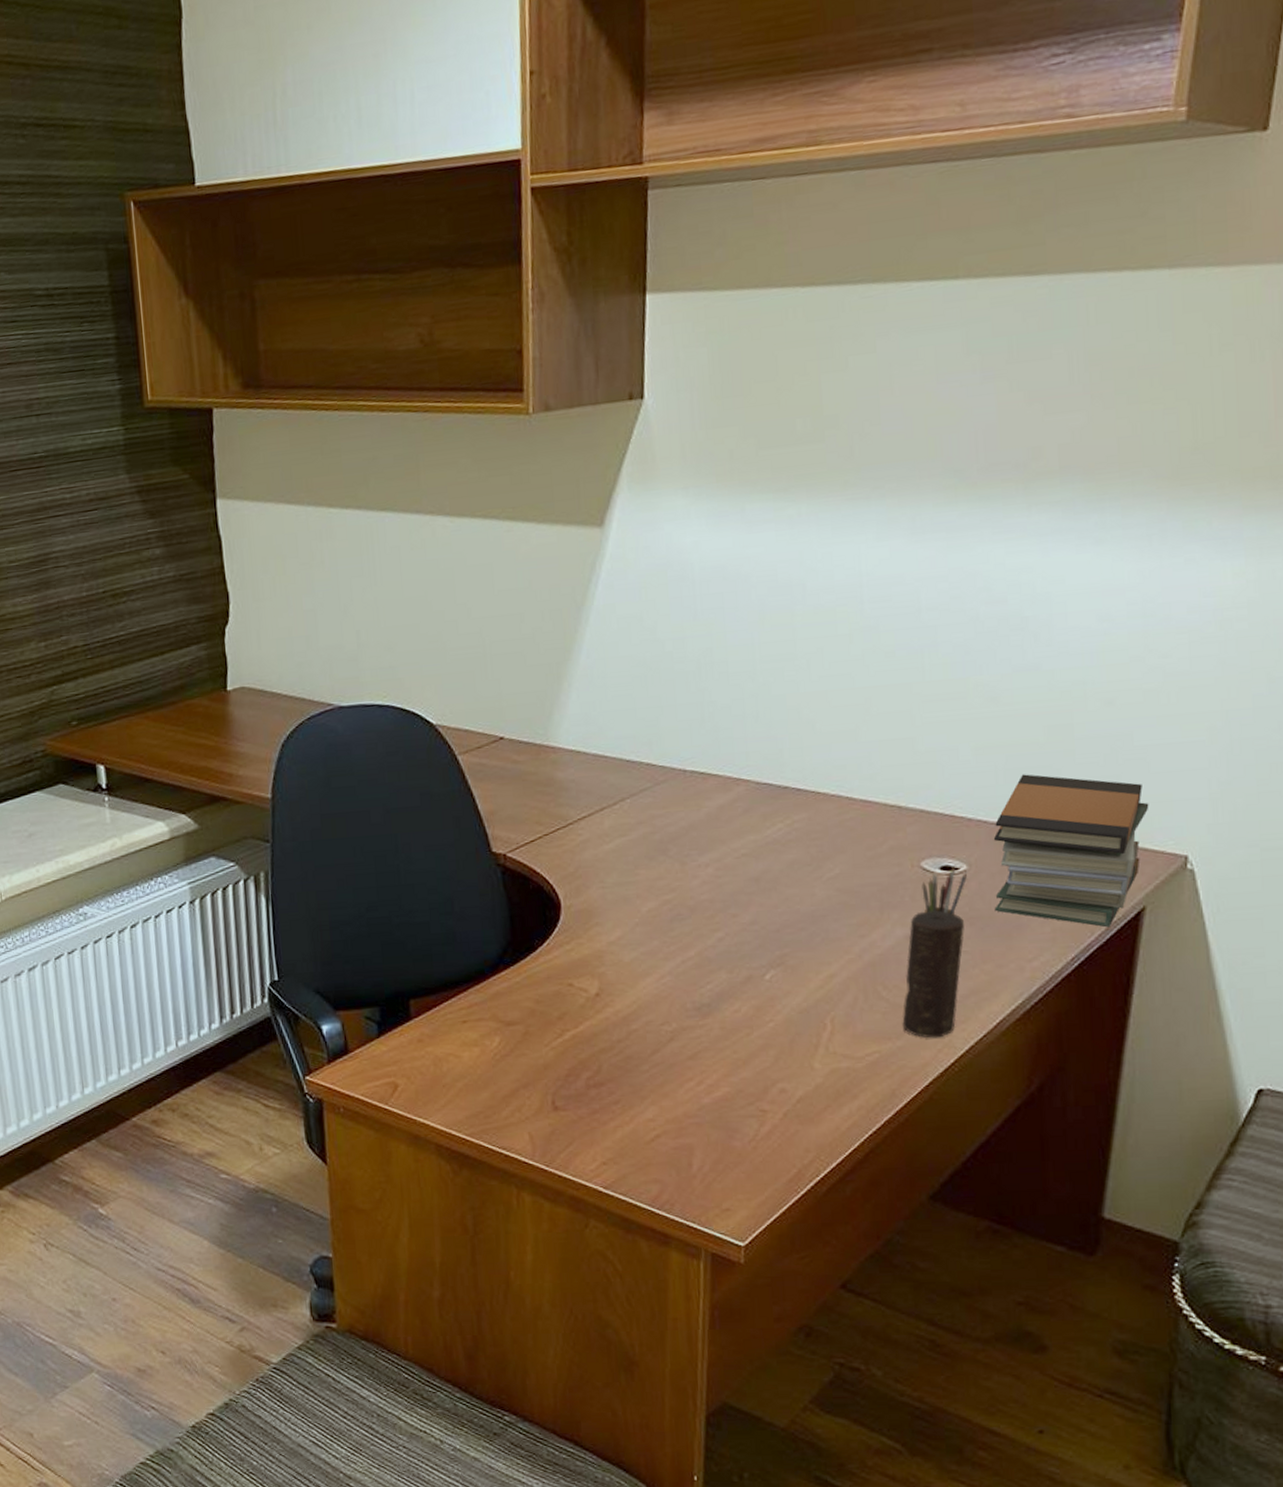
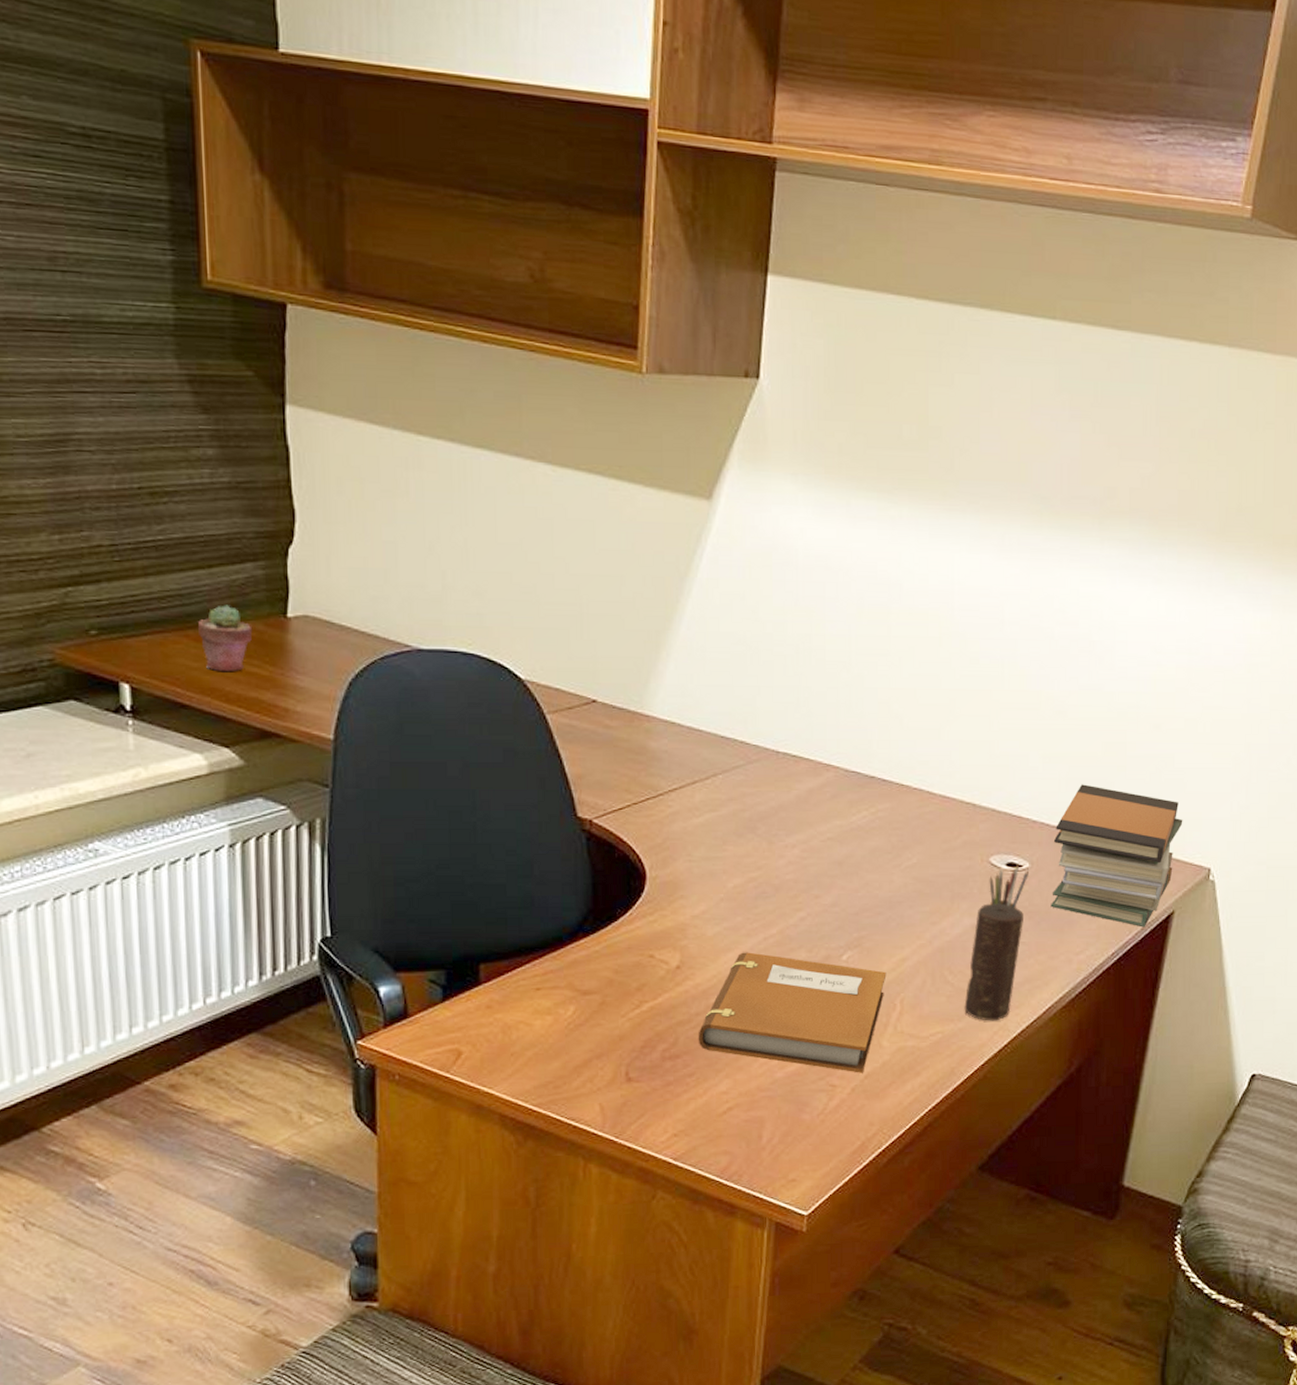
potted succulent: none [155,685,200,746] -> present [198,605,253,672]
notebook: none [621,976,814,1097] -> present [698,952,887,1073]

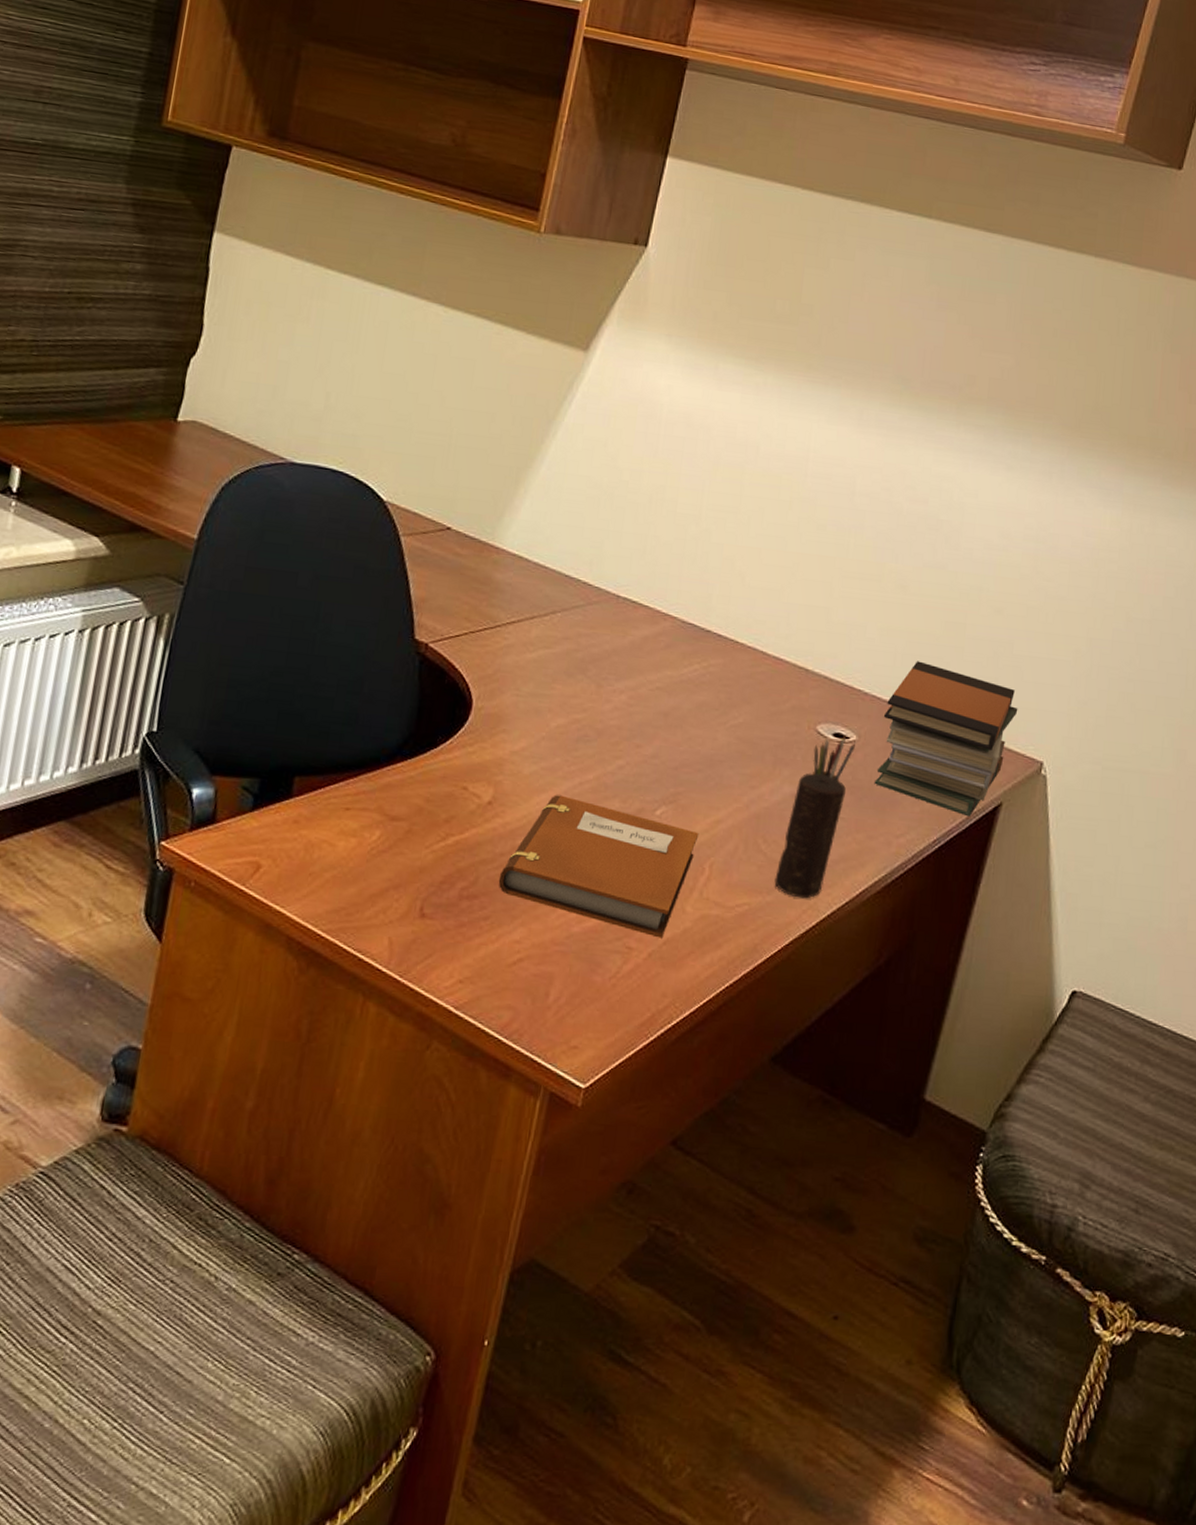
potted succulent: present [198,605,253,672] -> none [93,404,143,466]

